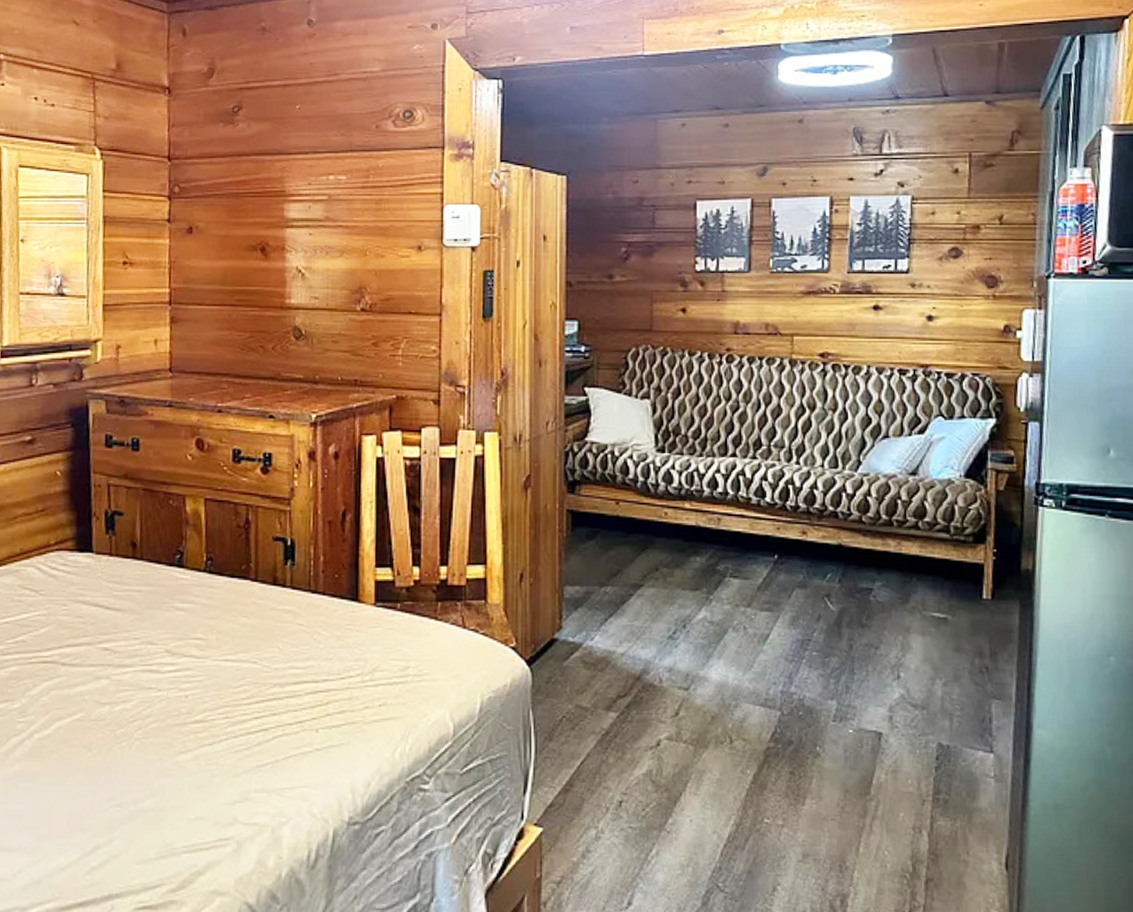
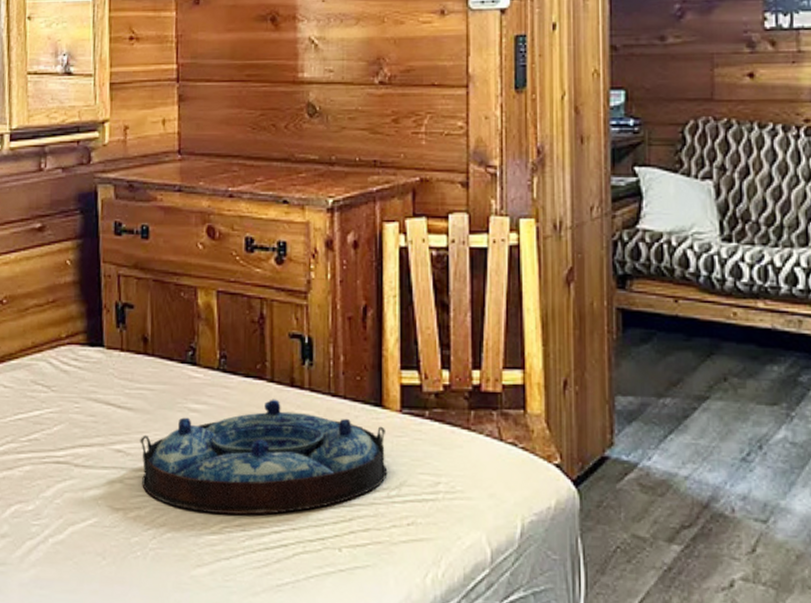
serving tray: none [127,597,362,703] -> present [140,399,388,515]

